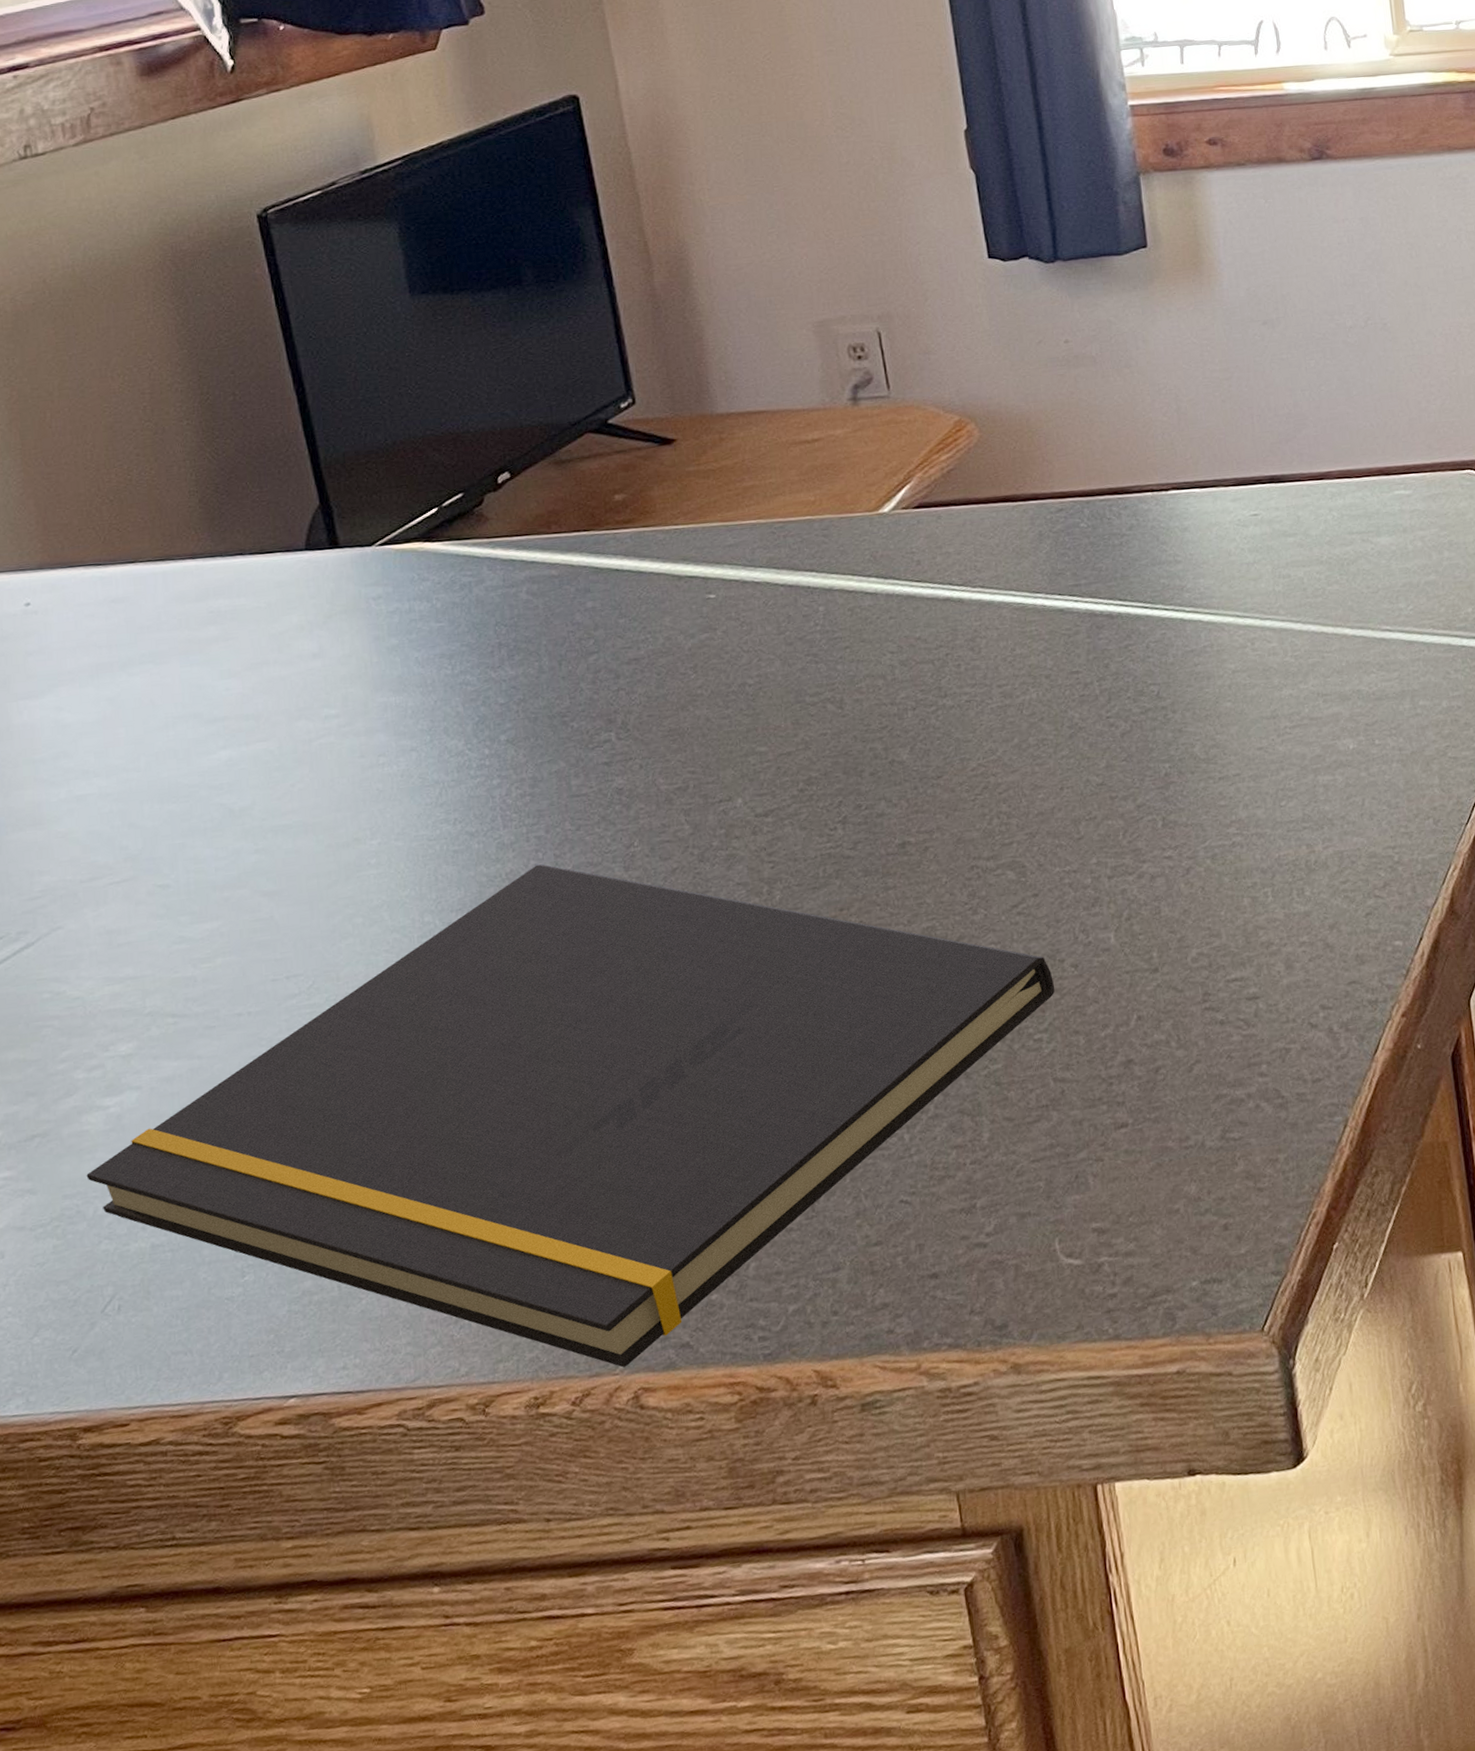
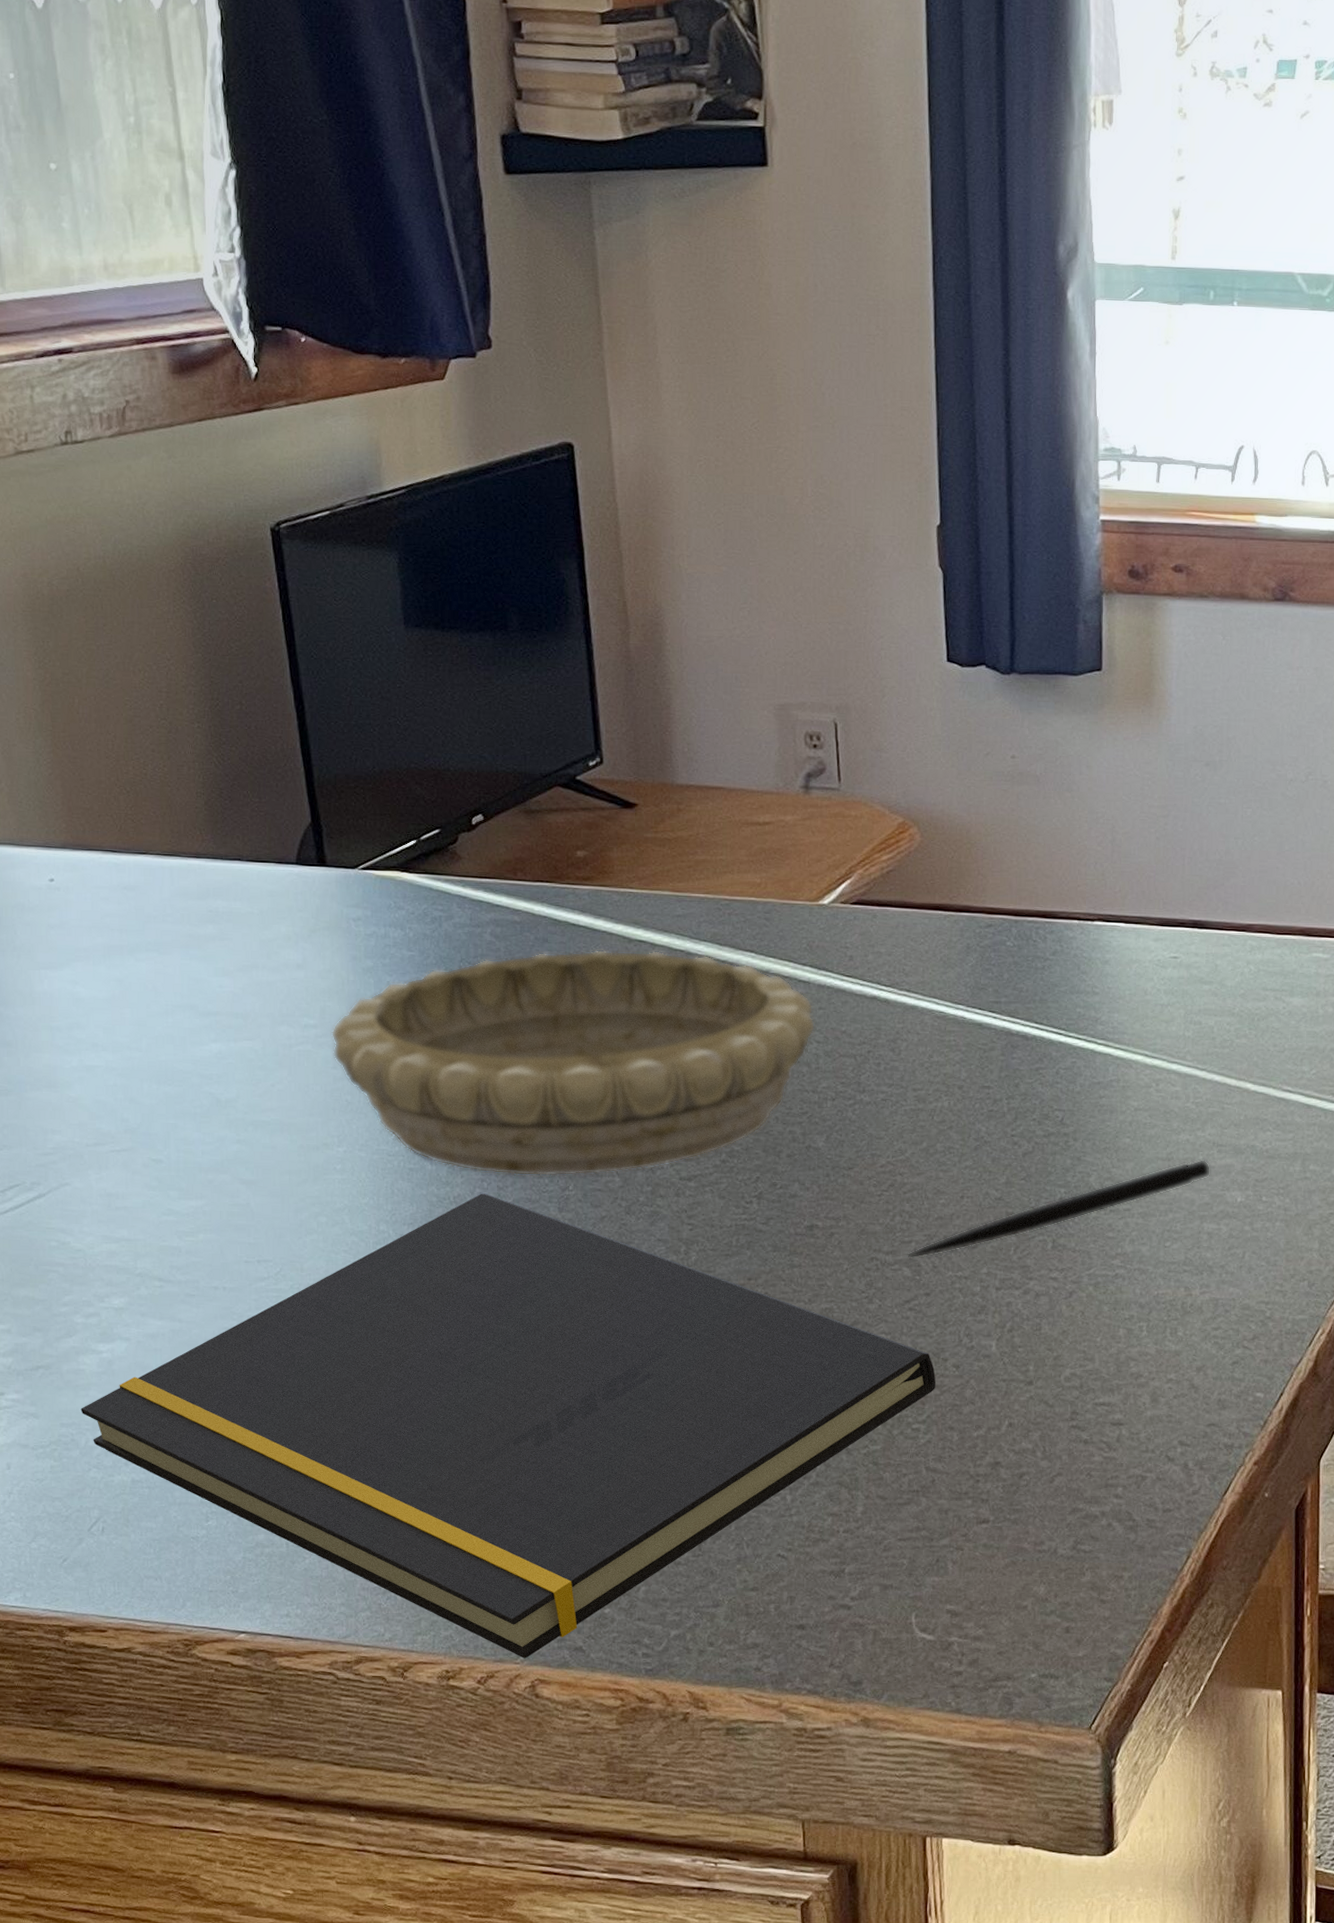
decorative bowl: none [355,581,888,843] -> present [330,949,816,1177]
pen: none [1009,712,1319,861] -> present [907,1159,1211,1259]

